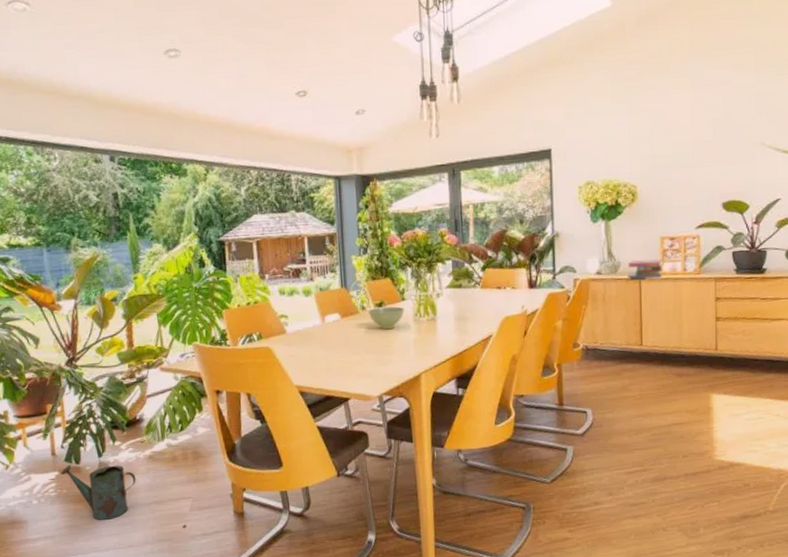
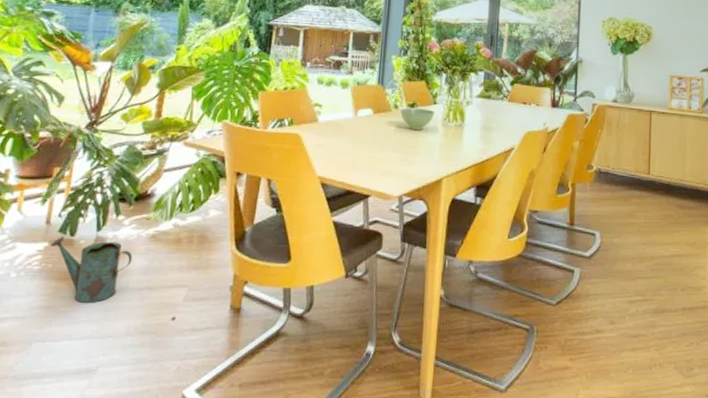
books: present [626,259,664,281] -> none [639,93,672,114]

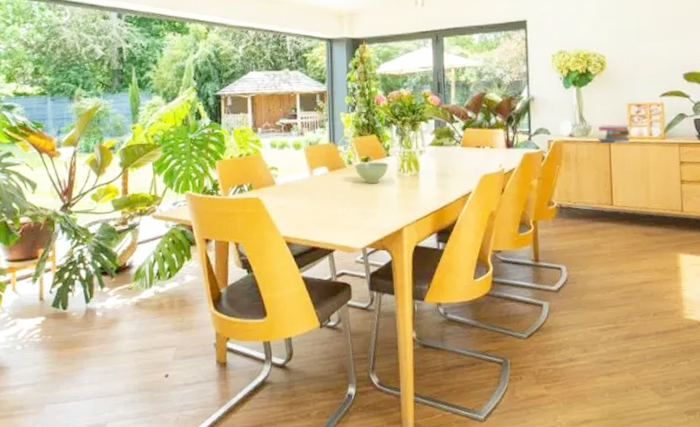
watering can: present [50,237,133,303] -> none [46,311,121,368]
books: none [639,93,672,114] -> present [597,123,631,144]

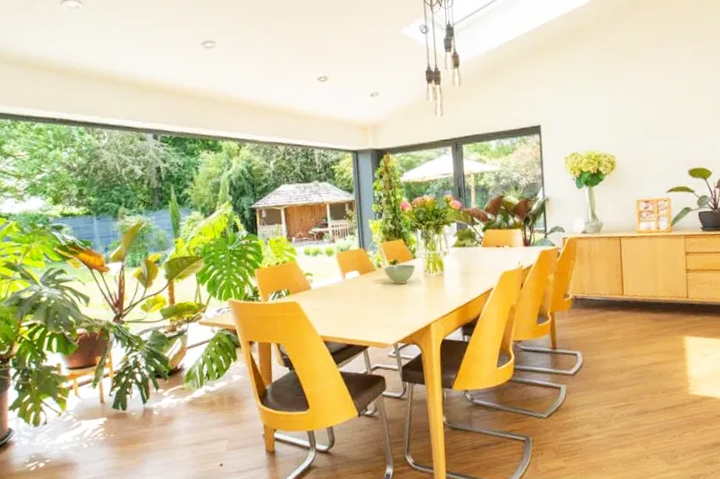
books: present [597,123,631,144] -> none [608,219,640,239]

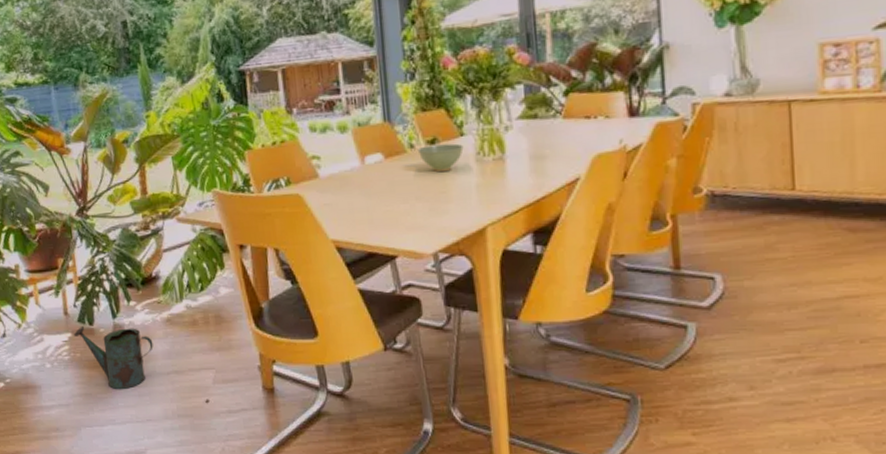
watering can: none [108,410,177,461] -> present [73,327,153,389]

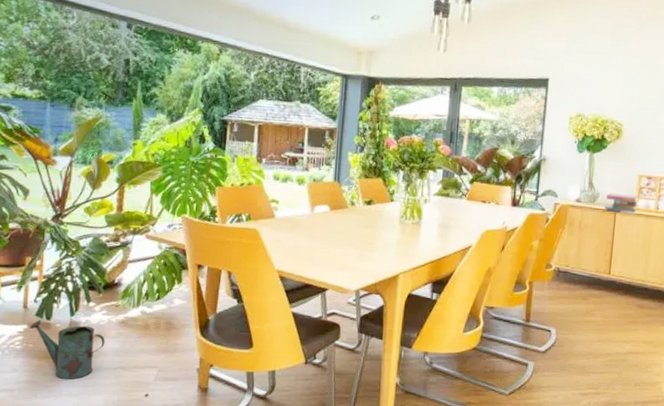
bowl: present [417,143,464,173] -> none [356,205,392,228]
books: none [769,73,825,104] -> present [603,192,639,215]

